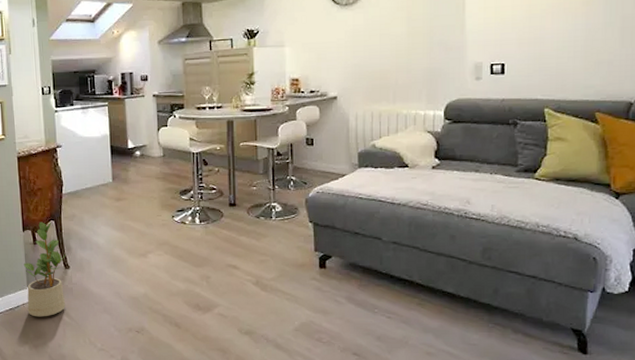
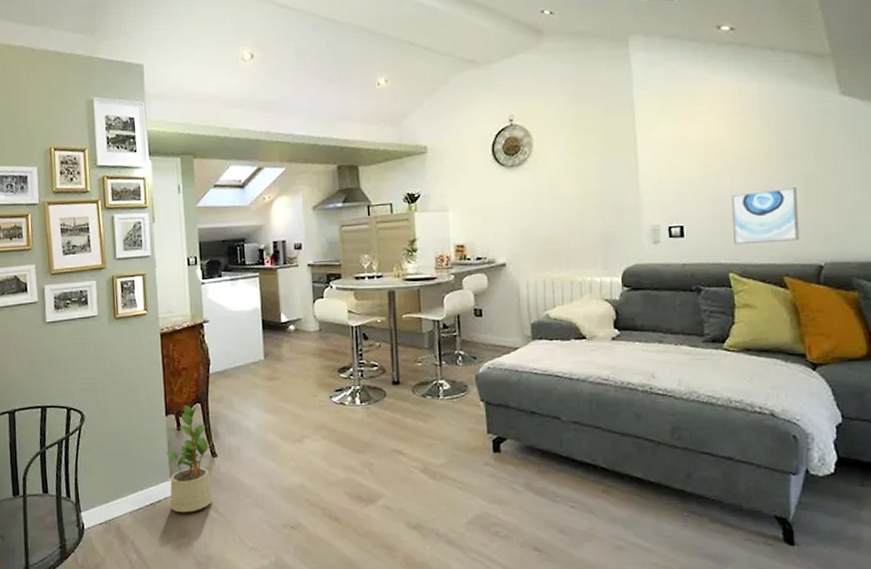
wall art: none [550,27,614,82] -> present [731,186,800,245]

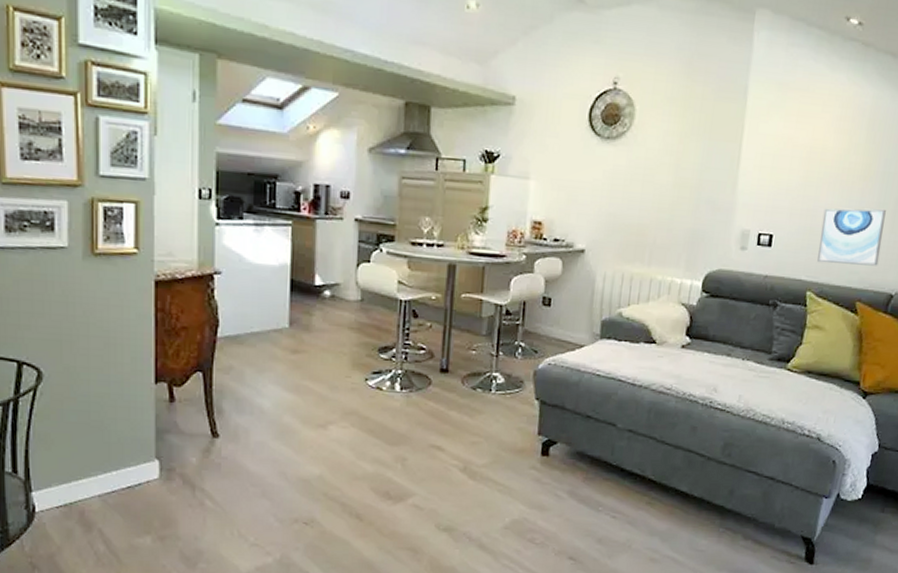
potted plant: present [166,405,214,513] -> none [152,372,216,500]

